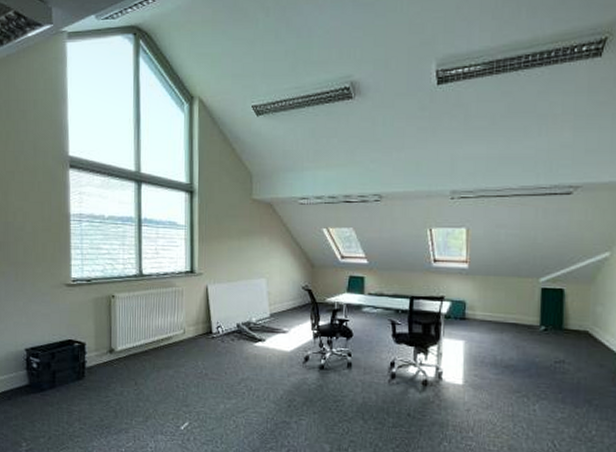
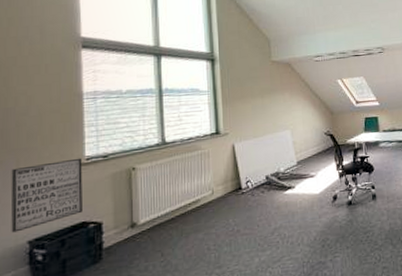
wall art: none [11,278,69,339] -> present [10,158,83,233]

